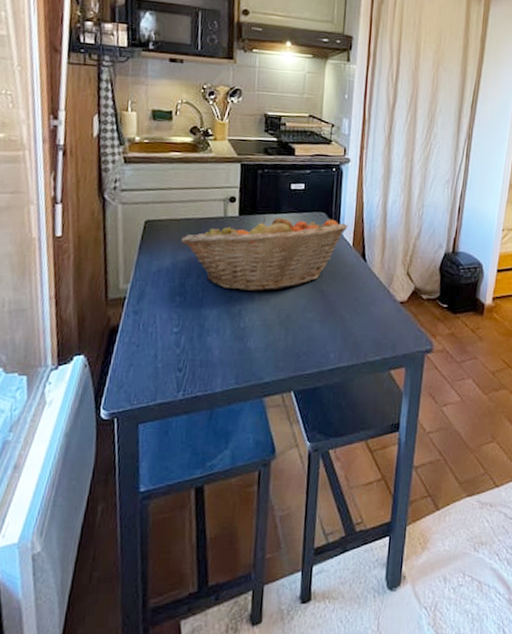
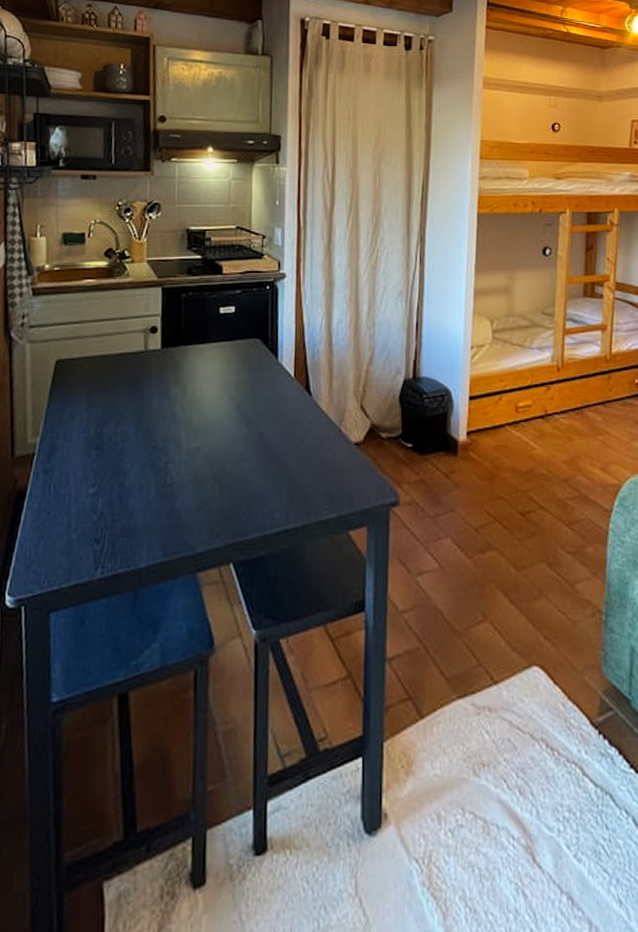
fruit basket: present [181,214,348,292] -> none [97,345,287,439]

